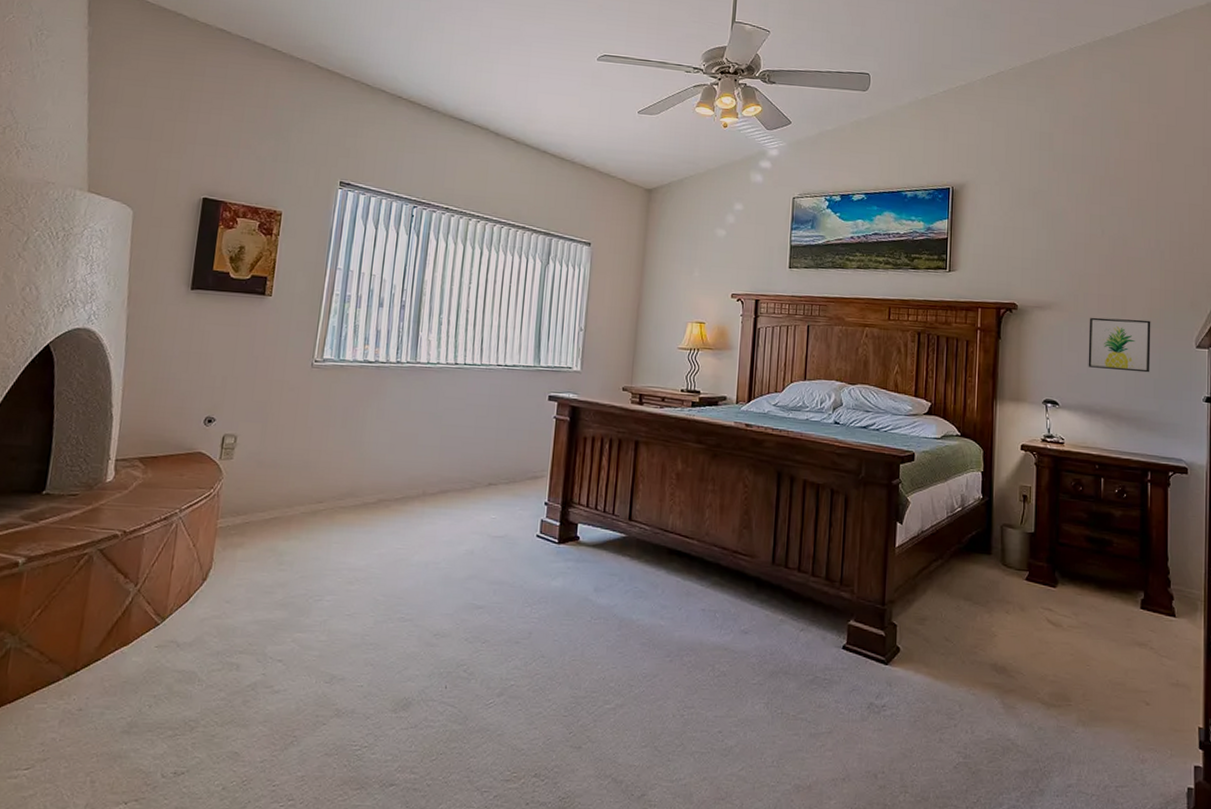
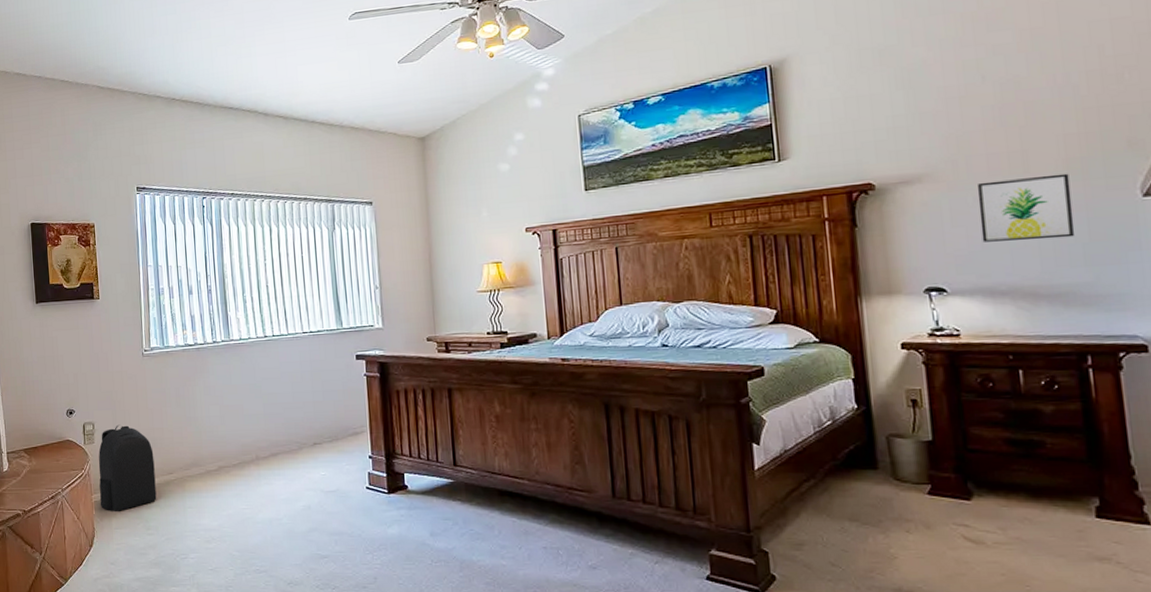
backpack: none [225,440,304,542] -> present [98,424,157,512]

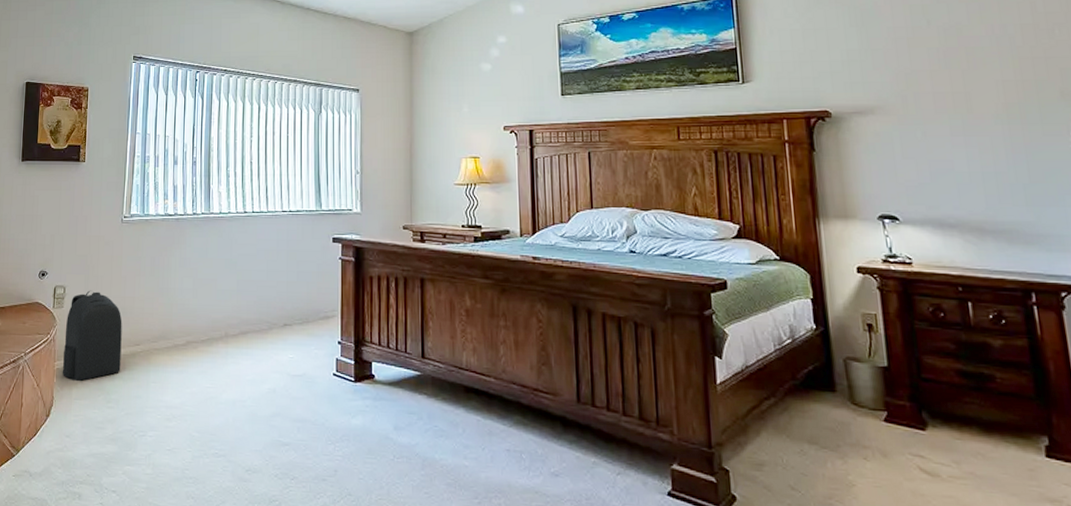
wall art: present [976,173,1076,242] -> none [925,117,1016,177]

